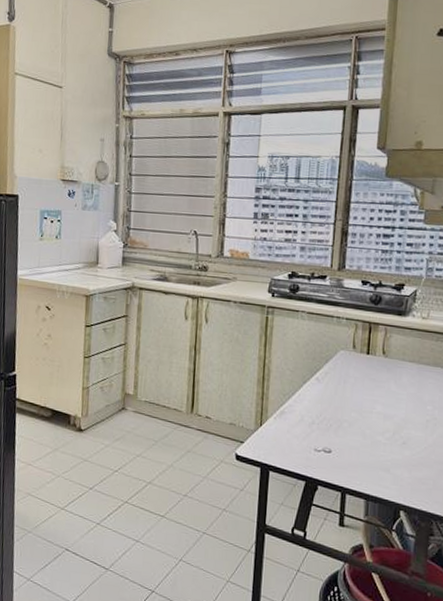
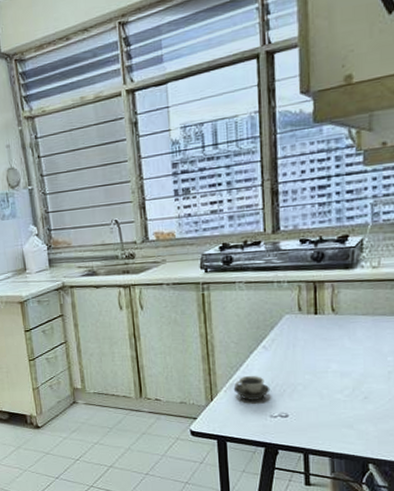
cup: none [283,405,318,432] -> present [233,375,270,400]

